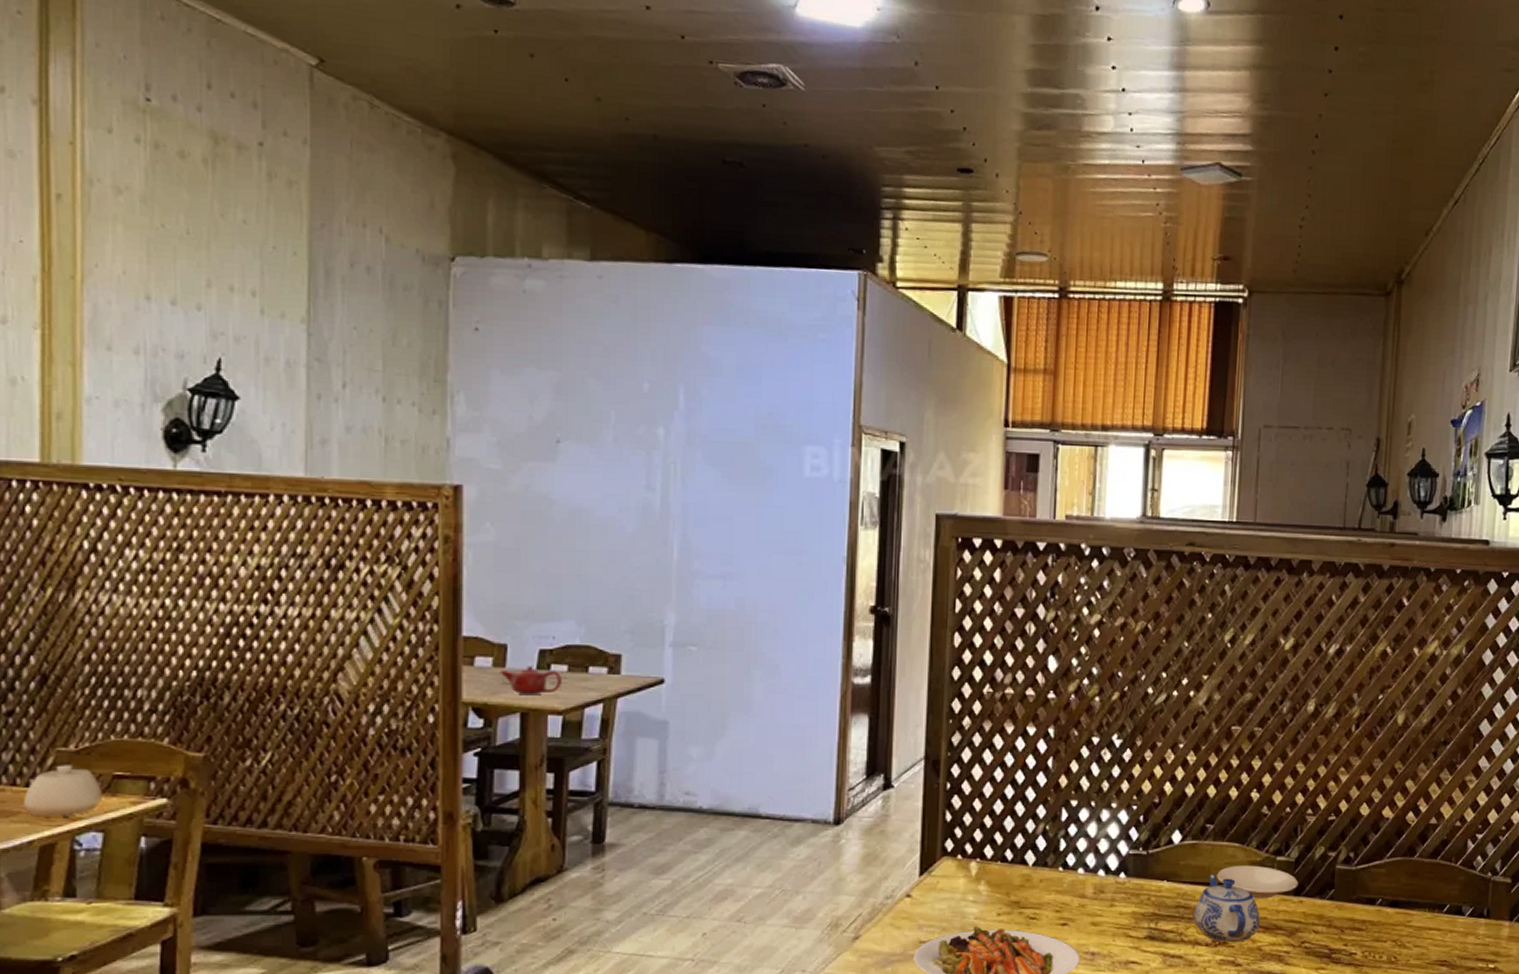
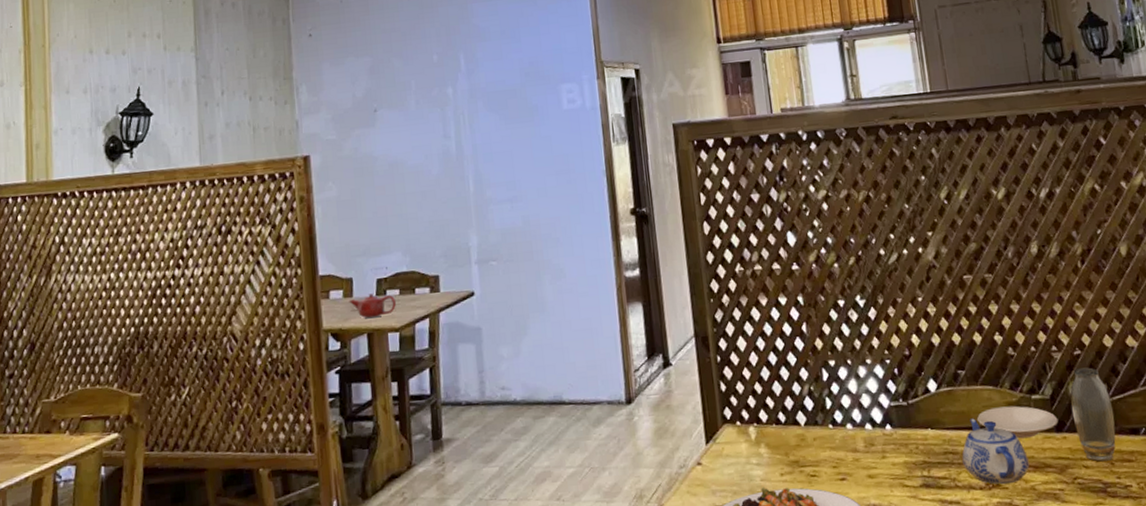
sugar bowl: present [22,765,104,817] -> none [21,412,75,457]
vase: none [1313,834,1355,928] -> present [1070,367,1116,462]

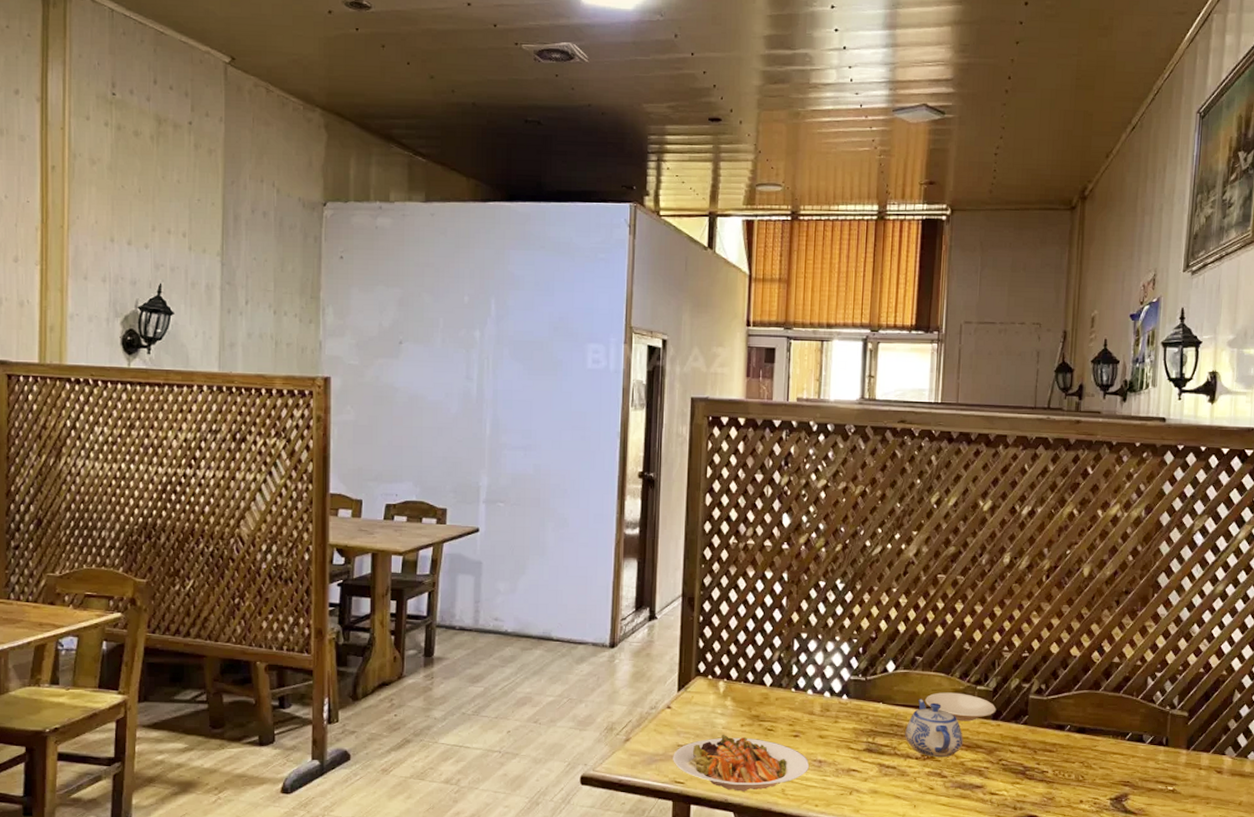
teapot: present [348,293,396,318] -> none [356,517,402,539]
vase: present [1070,367,1116,462] -> none [1009,668,1047,749]

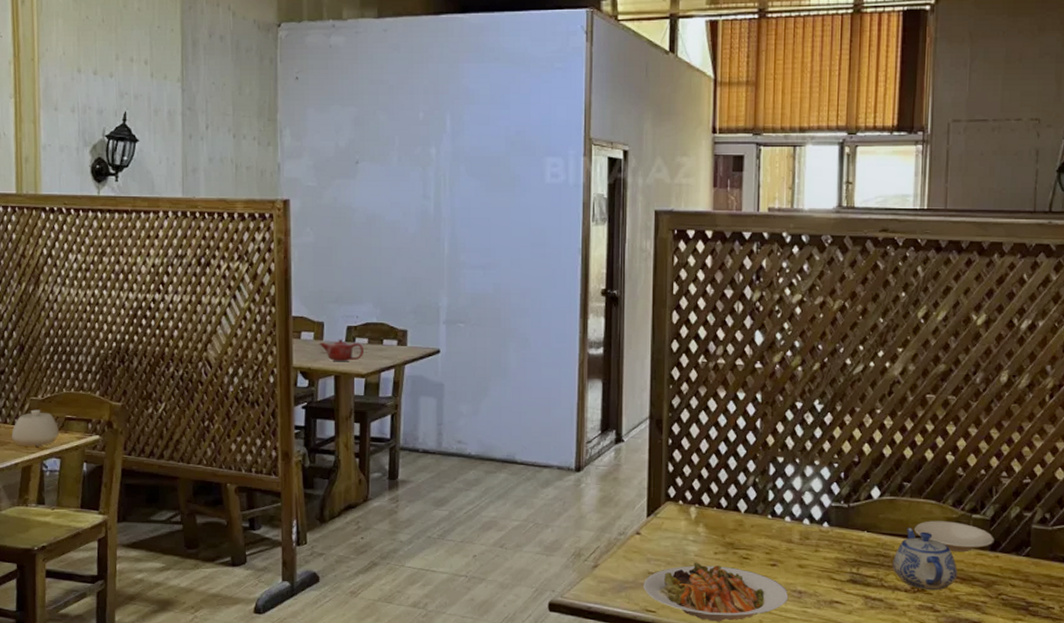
sugar bowl: none [24,586,78,625] -> present [11,409,60,447]
teapot: none [356,517,402,539] -> present [319,339,364,361]

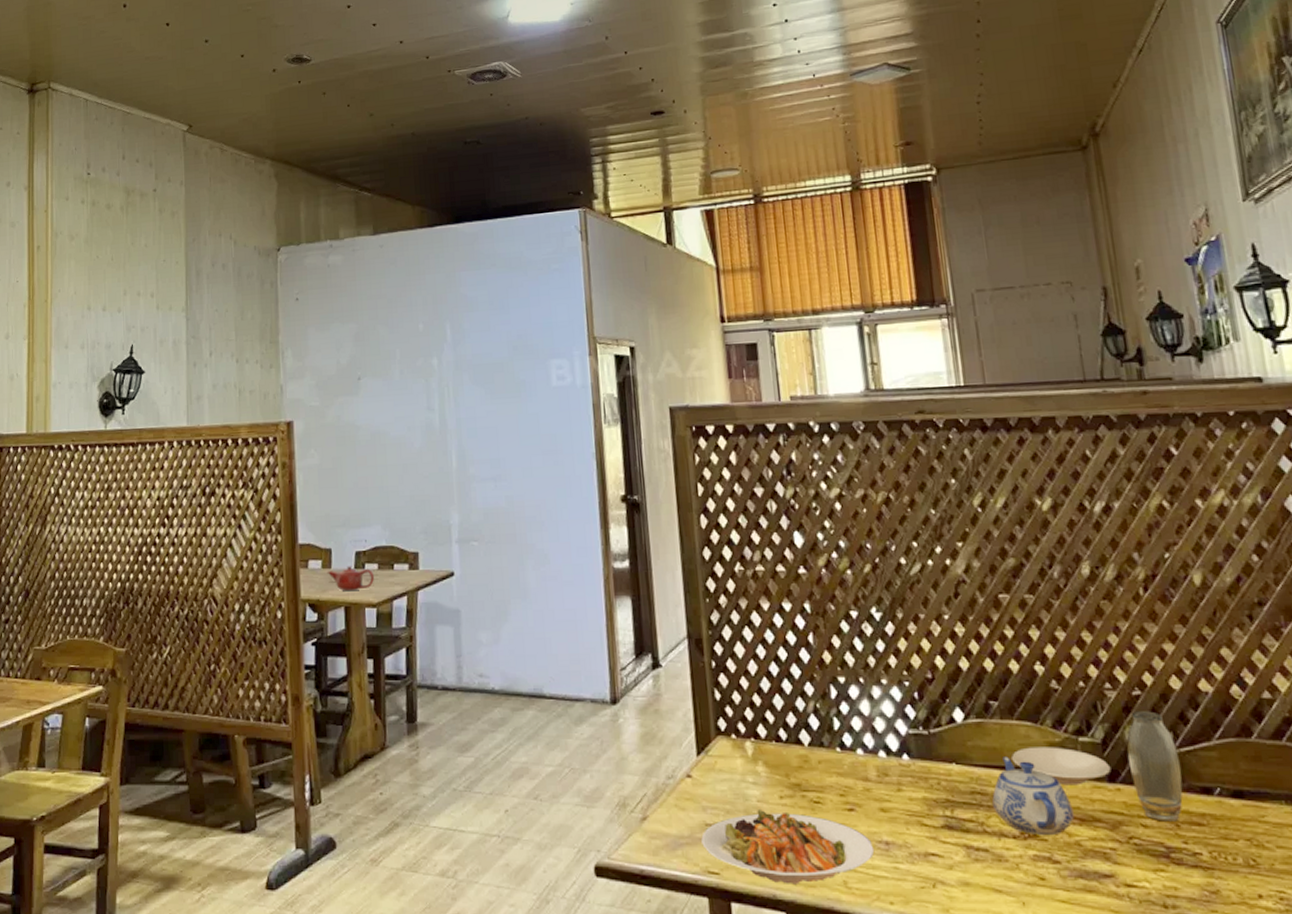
sugar bowl: present [11,409,60,447] -> none [13,660,63,702]
vase: none [1009,496,1052,583] -> present [1126,711,1183,822]

